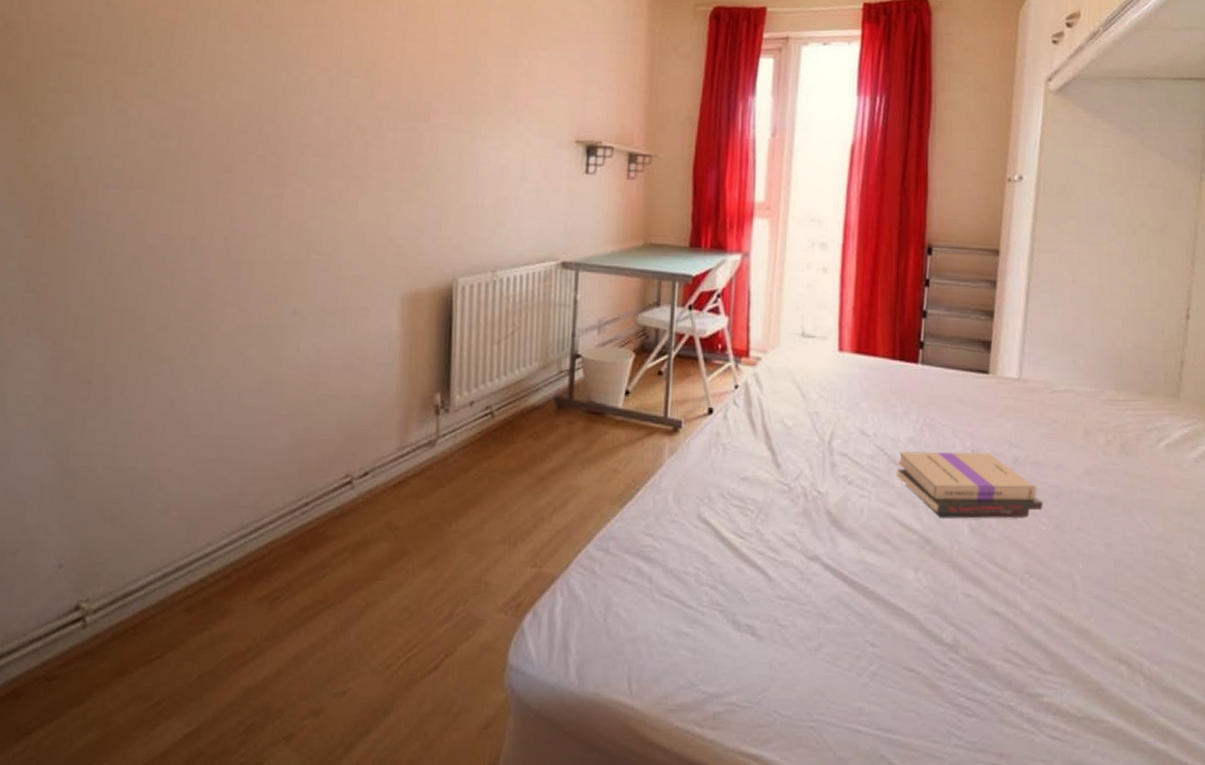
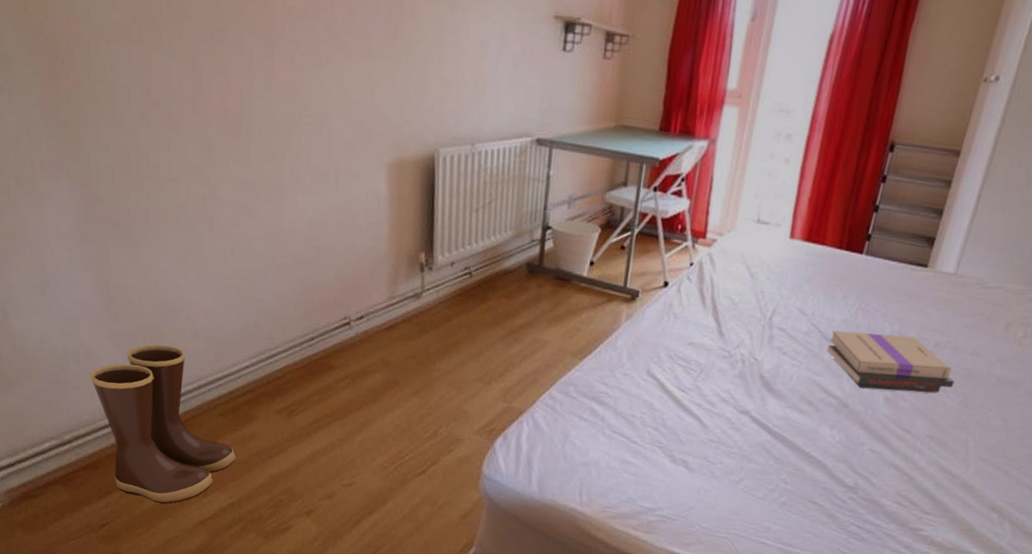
boot: none [29,524,202,741] -> present [90,344,237,504]

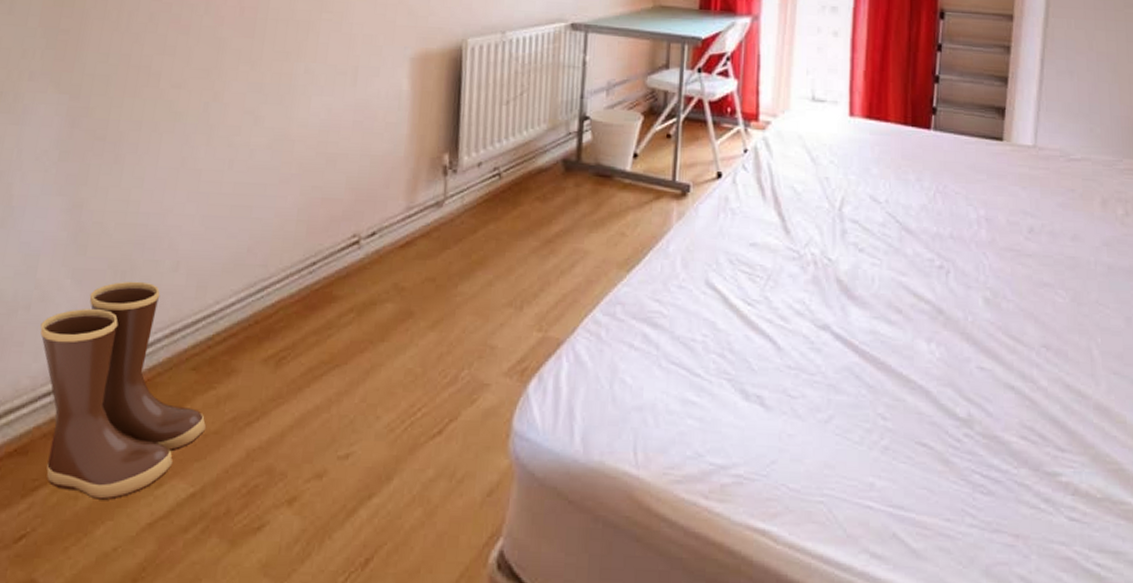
books: present [827,330,954,393] -> none [909,219,1060,290]

